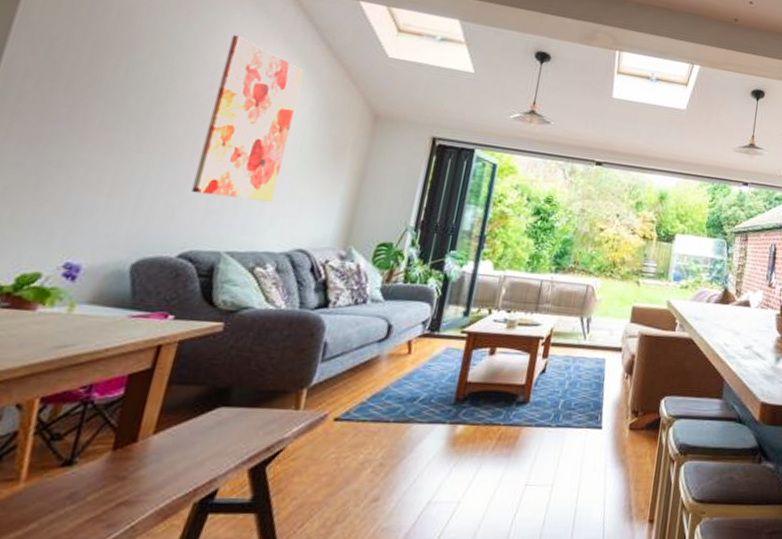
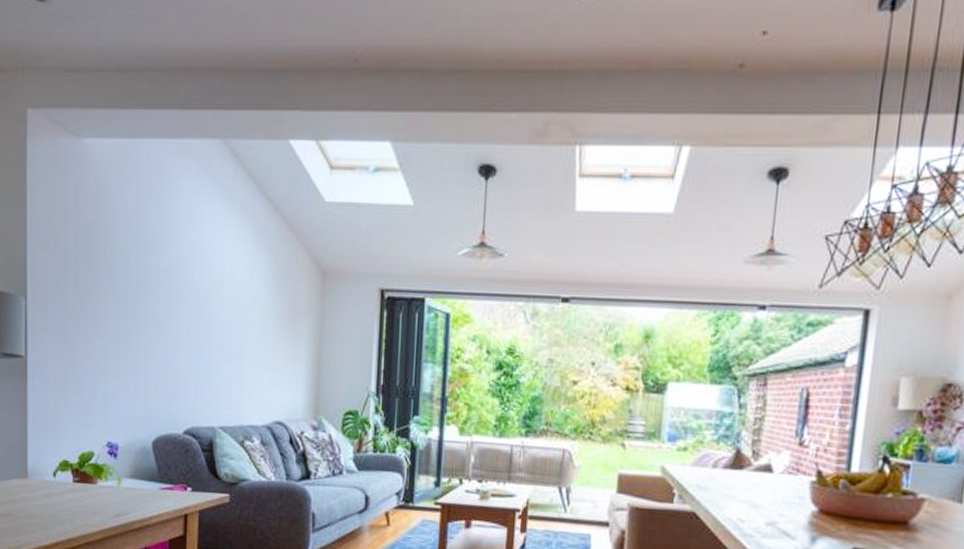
wall art: present [191,35,304,202] -> none [182,202,251,375]

